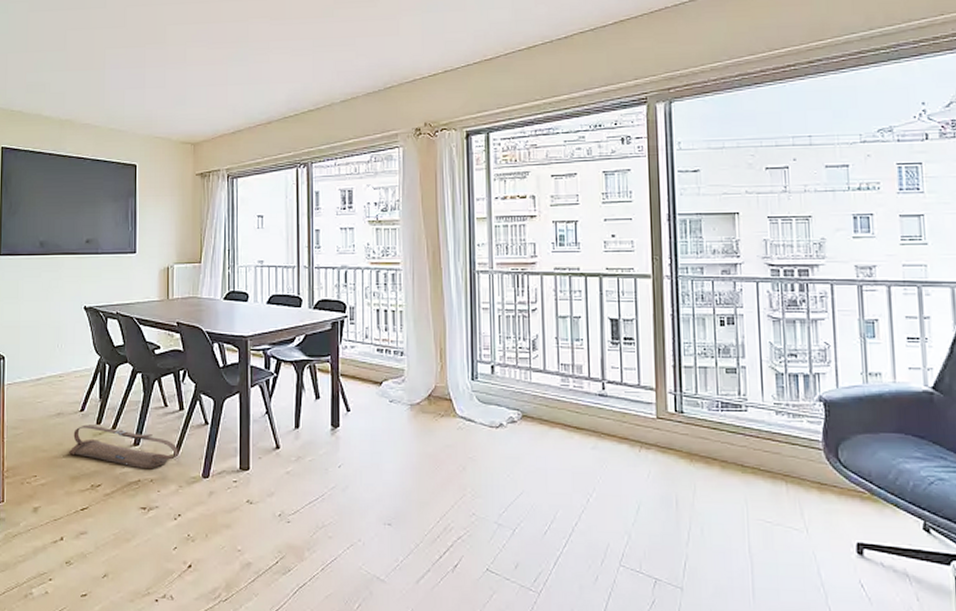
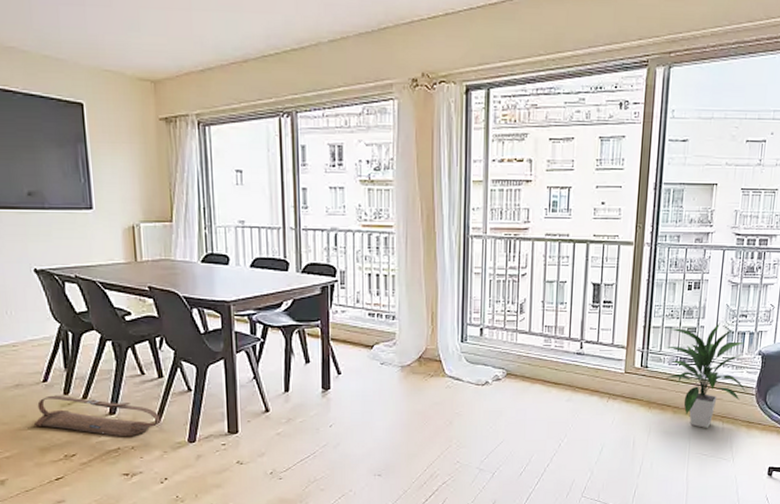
indoor plant: none [702,363,810,488] -> present [666,323,746,428]

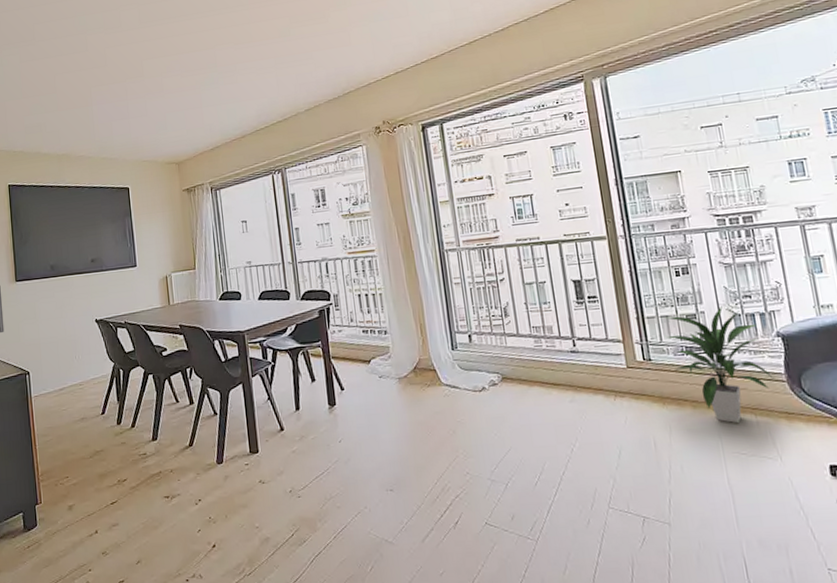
bag: present [33,395,161,437] -> none [94,425,194,462]

